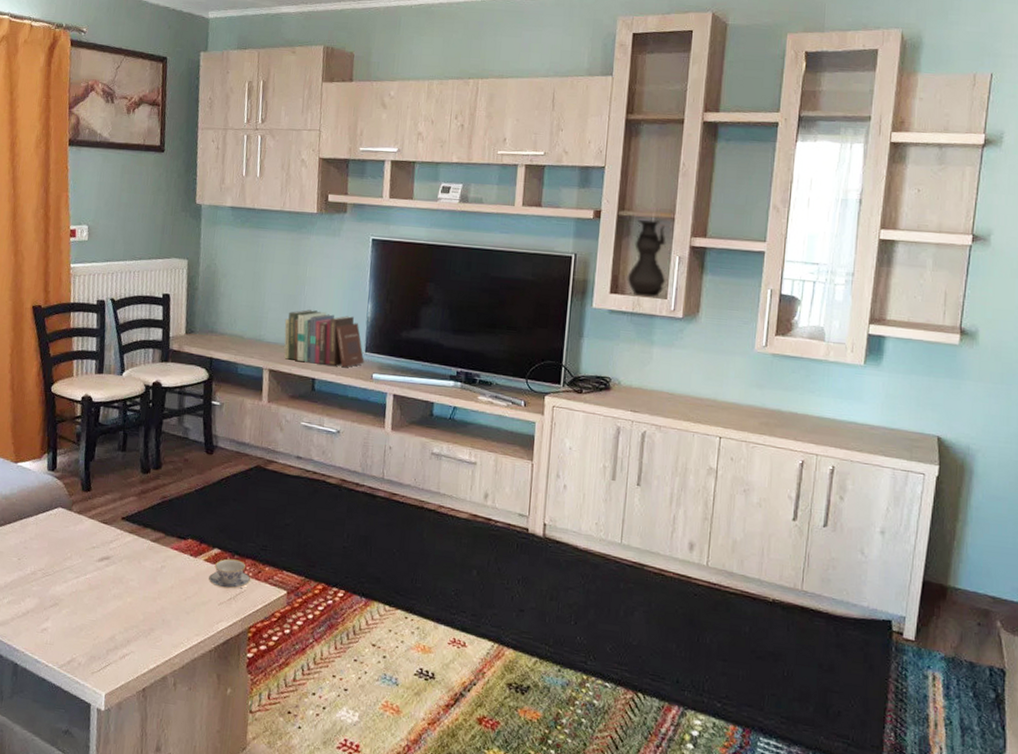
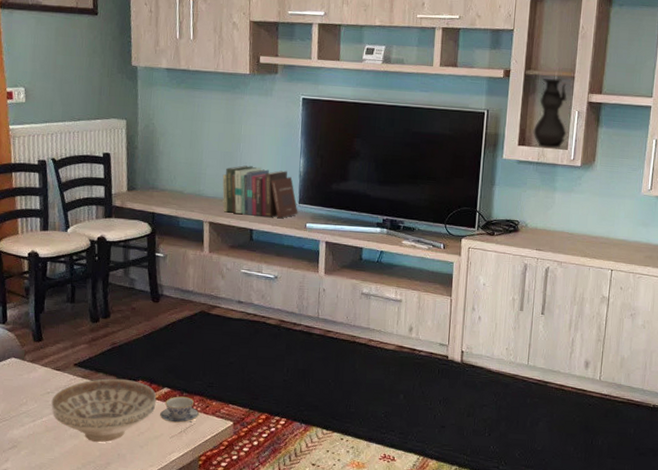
decorative bowl: none [96,535,206,606] -> present [51,378,157,443]

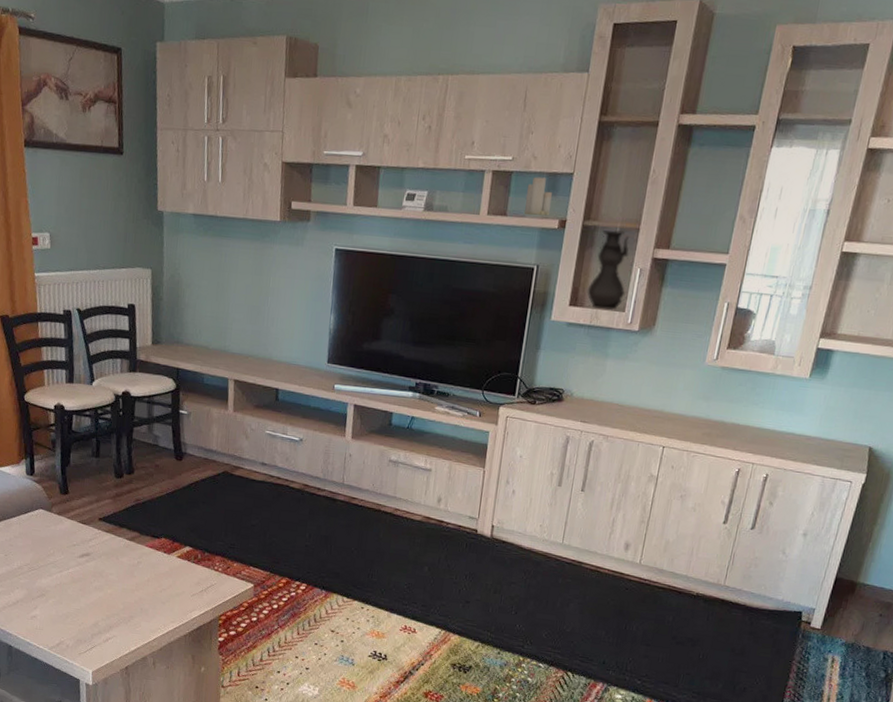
decorative bowl: present [51,378,157,443] -> none [77,534,179,597]
teacup: present [160,396,200,424] -> none [182,555,221,583]
books: present [222,165,298,219] -> none [248,321,327,379]
candle: none [473,32,497,67] -> present [524,175,552,216]

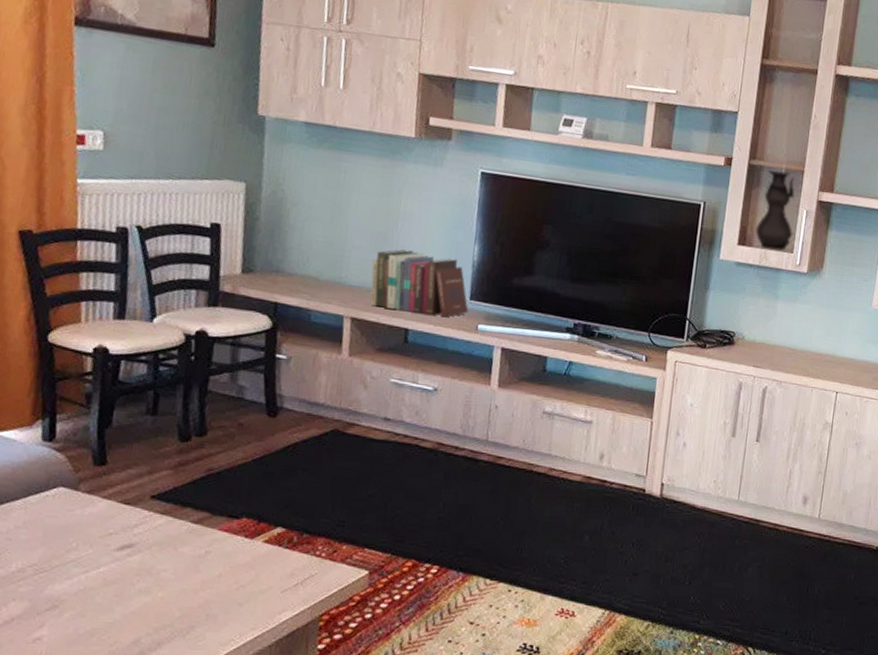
books: none [248,321,327,379] -> present [370,249,469,318]
candle: present [524,175,552,216] -> none [690,111,718,153]

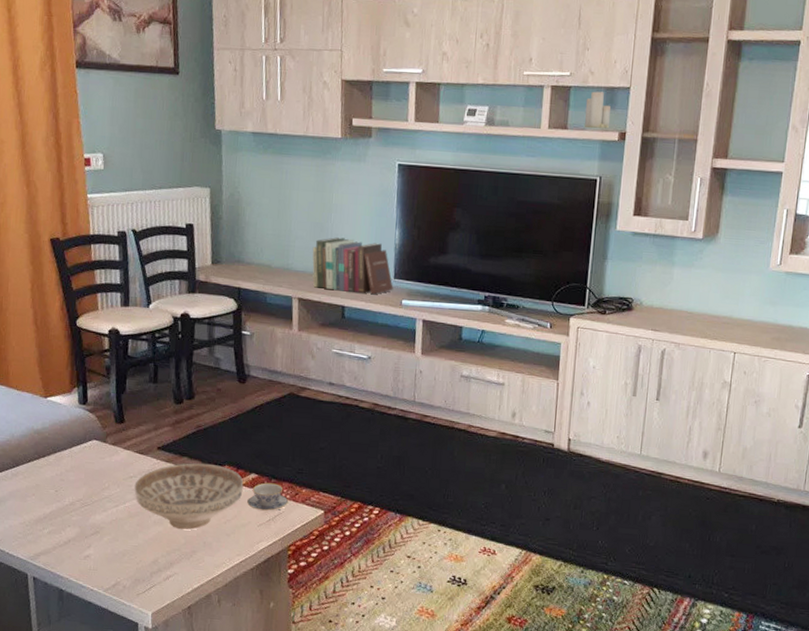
decorative bowl: none [113,515,266,600] -> present [134,463,244,530]
teacup: none [269,538,324,574] -> present [247,482,289,512]
candle: none [690,111,718,153] -> present [585,90,611,129]
vase: present [755,169,796,252] -> none [650,140,689,220]

